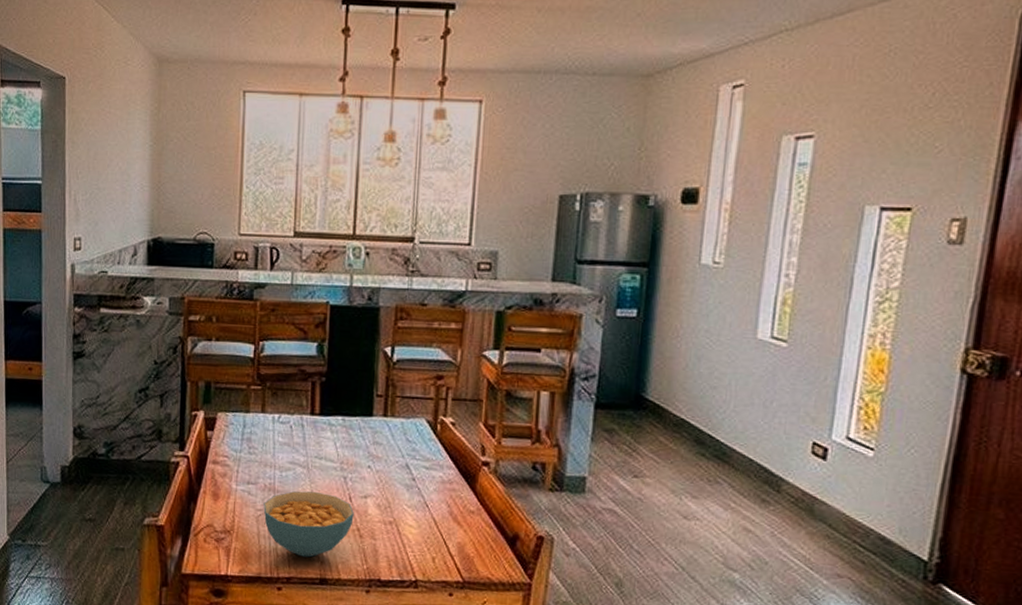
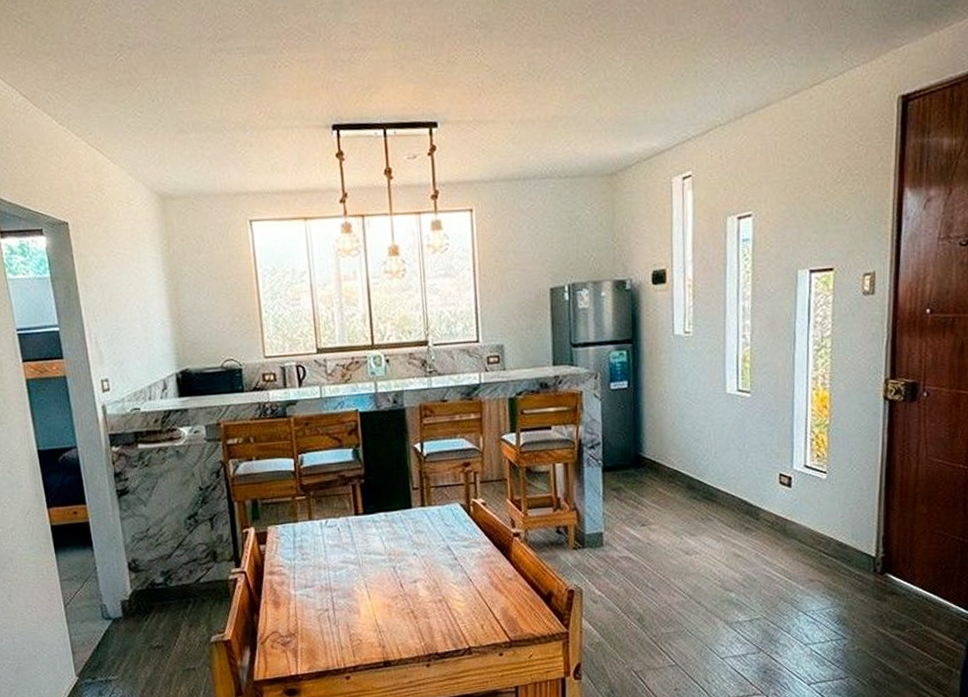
cereal bowl: present [263,491,354,558] -> none [323,584,407,645]

